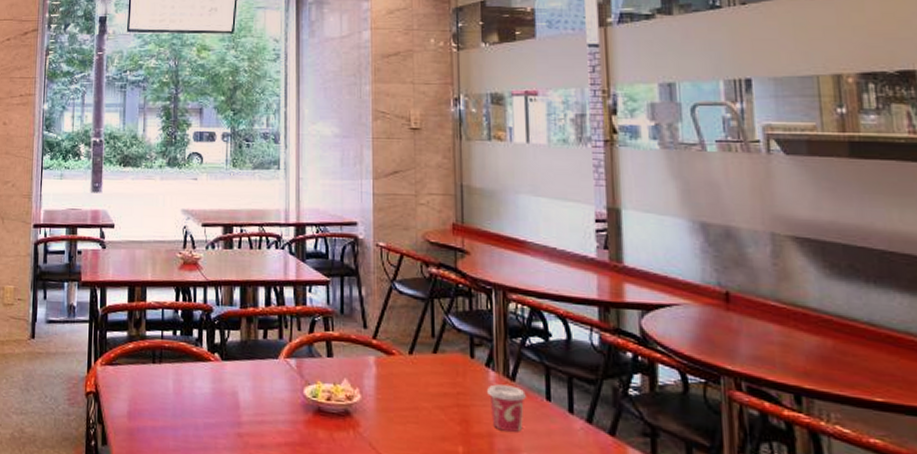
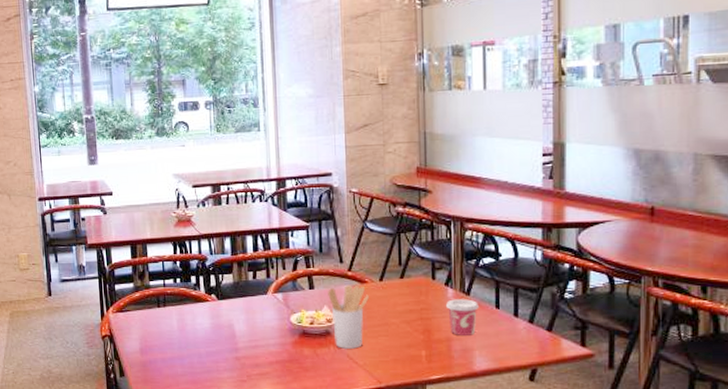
utensil holder: none [349,355,396,436] -> present [328,284,369,349]

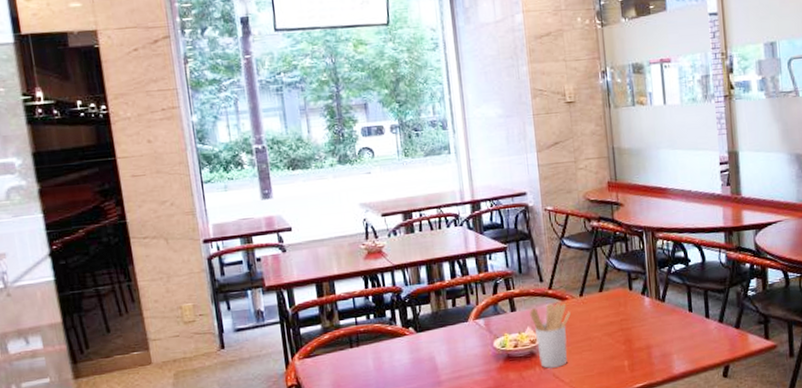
cup: present [446,299,480,335] -> none [644,305,675,342]

